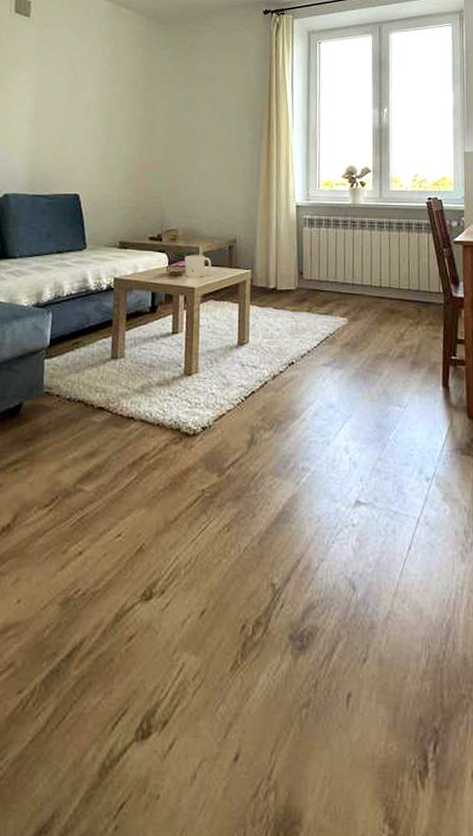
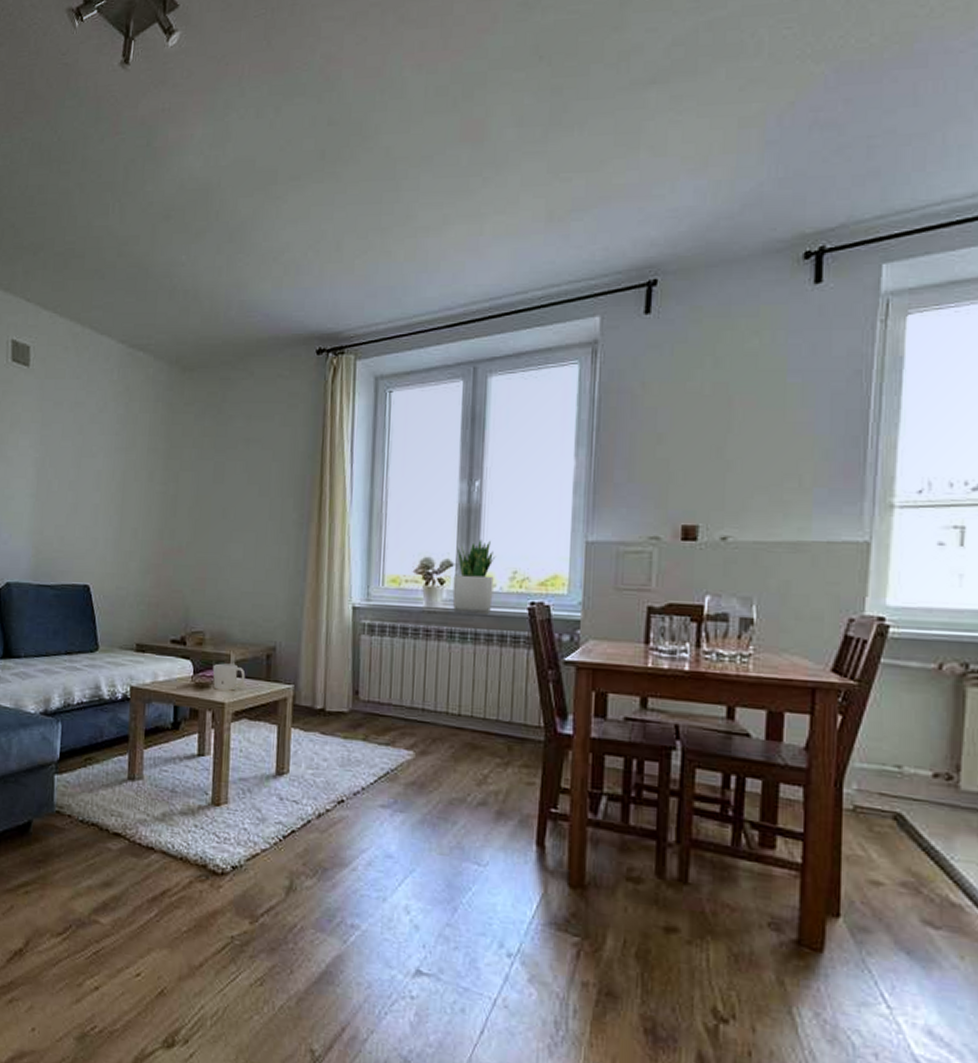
planter: none [371,152,402,209] -> present [452,540,496,615]

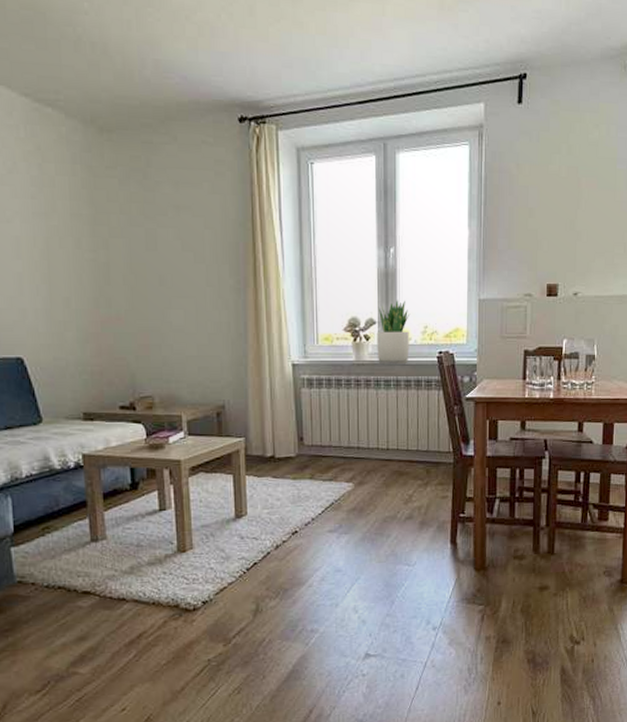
mug: present [212,663,246,692] -> none [165,424,199,450]

